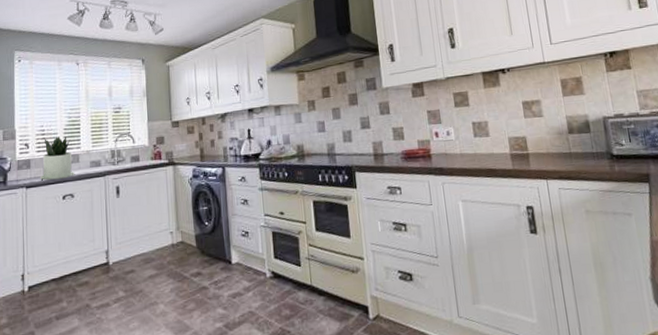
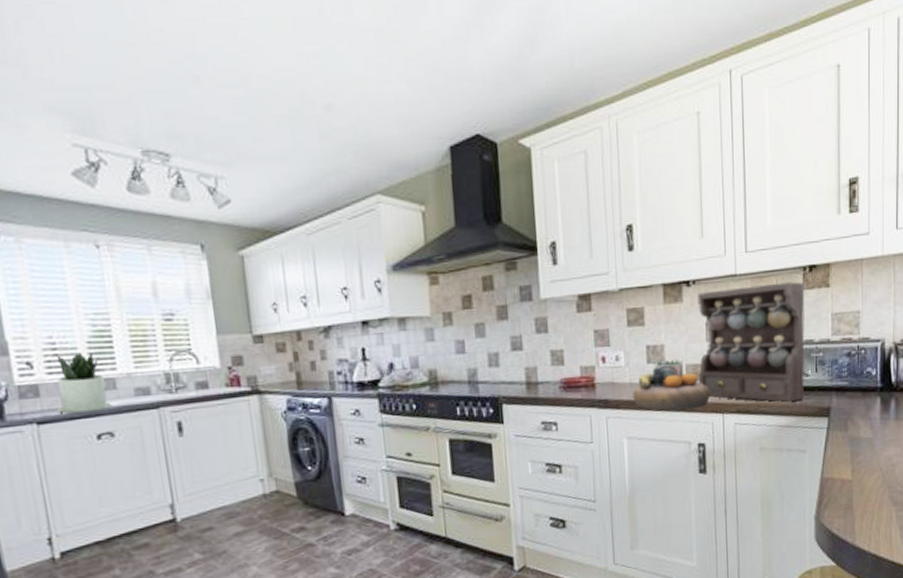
decorative bowl: none [463,133,533,177] -> present [632,359,710,411]
spice rack: none [512,66,622,170] -> present [697,281,805,403]

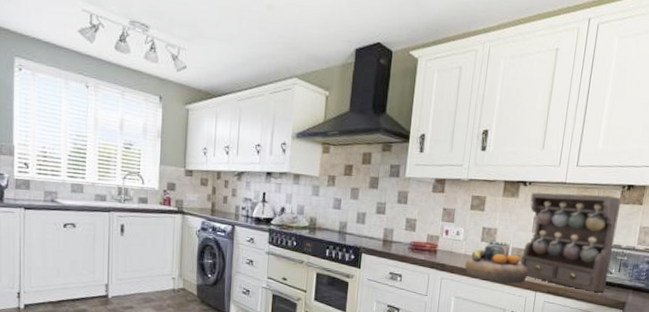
planter: present [56,352,113,415] -> none [40,160,78,208]

